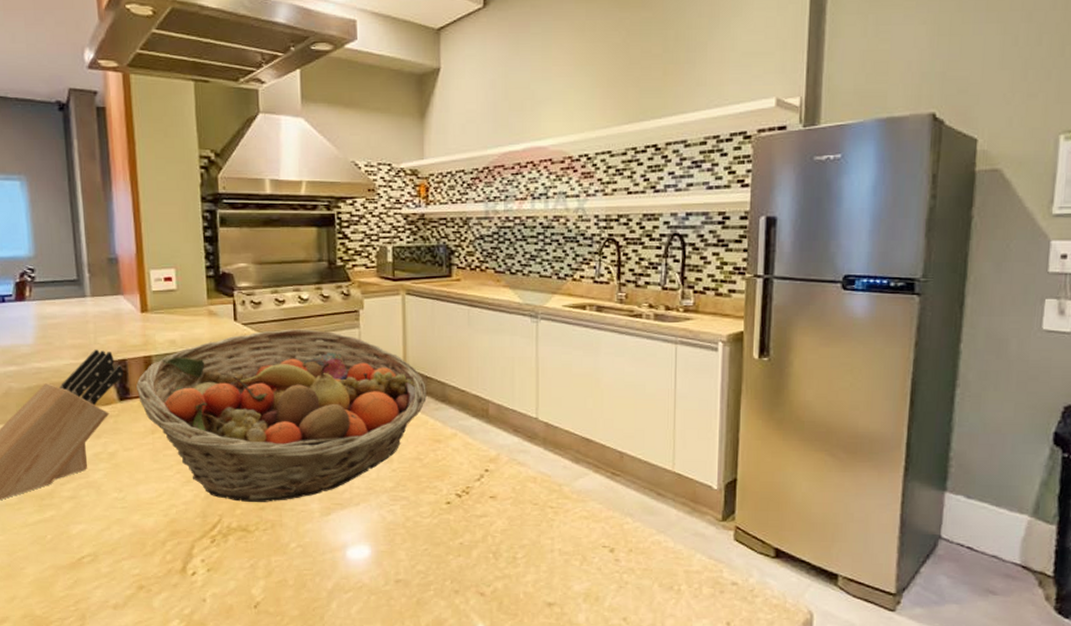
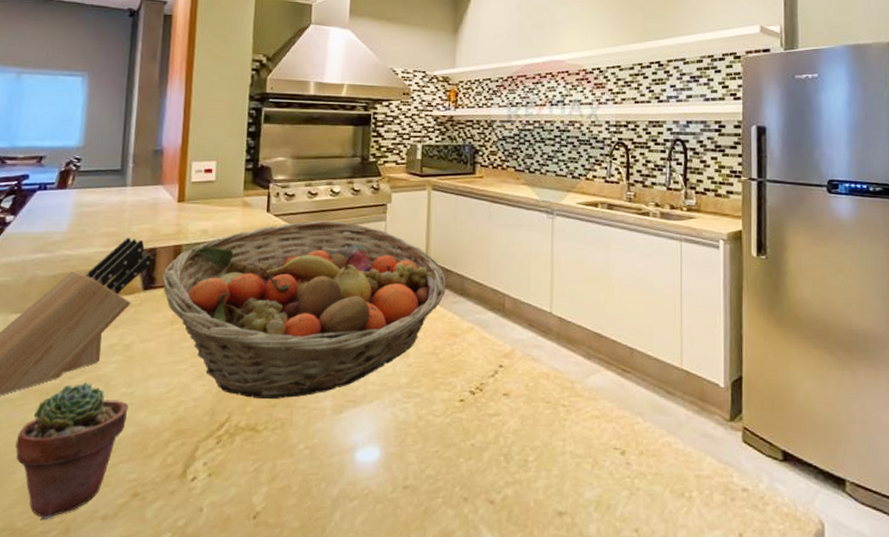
potted succulent: none [21,488,122,609] -> present [15,382,128,521]

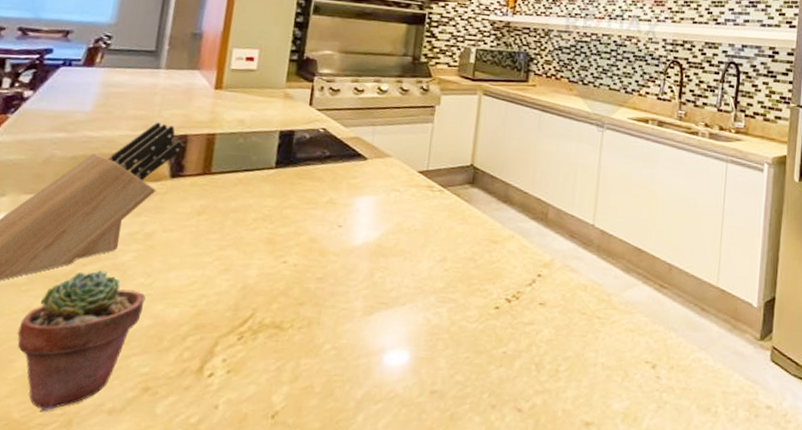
fruit basket: present [161,221,446,399] -> none [191,118,491,298]

